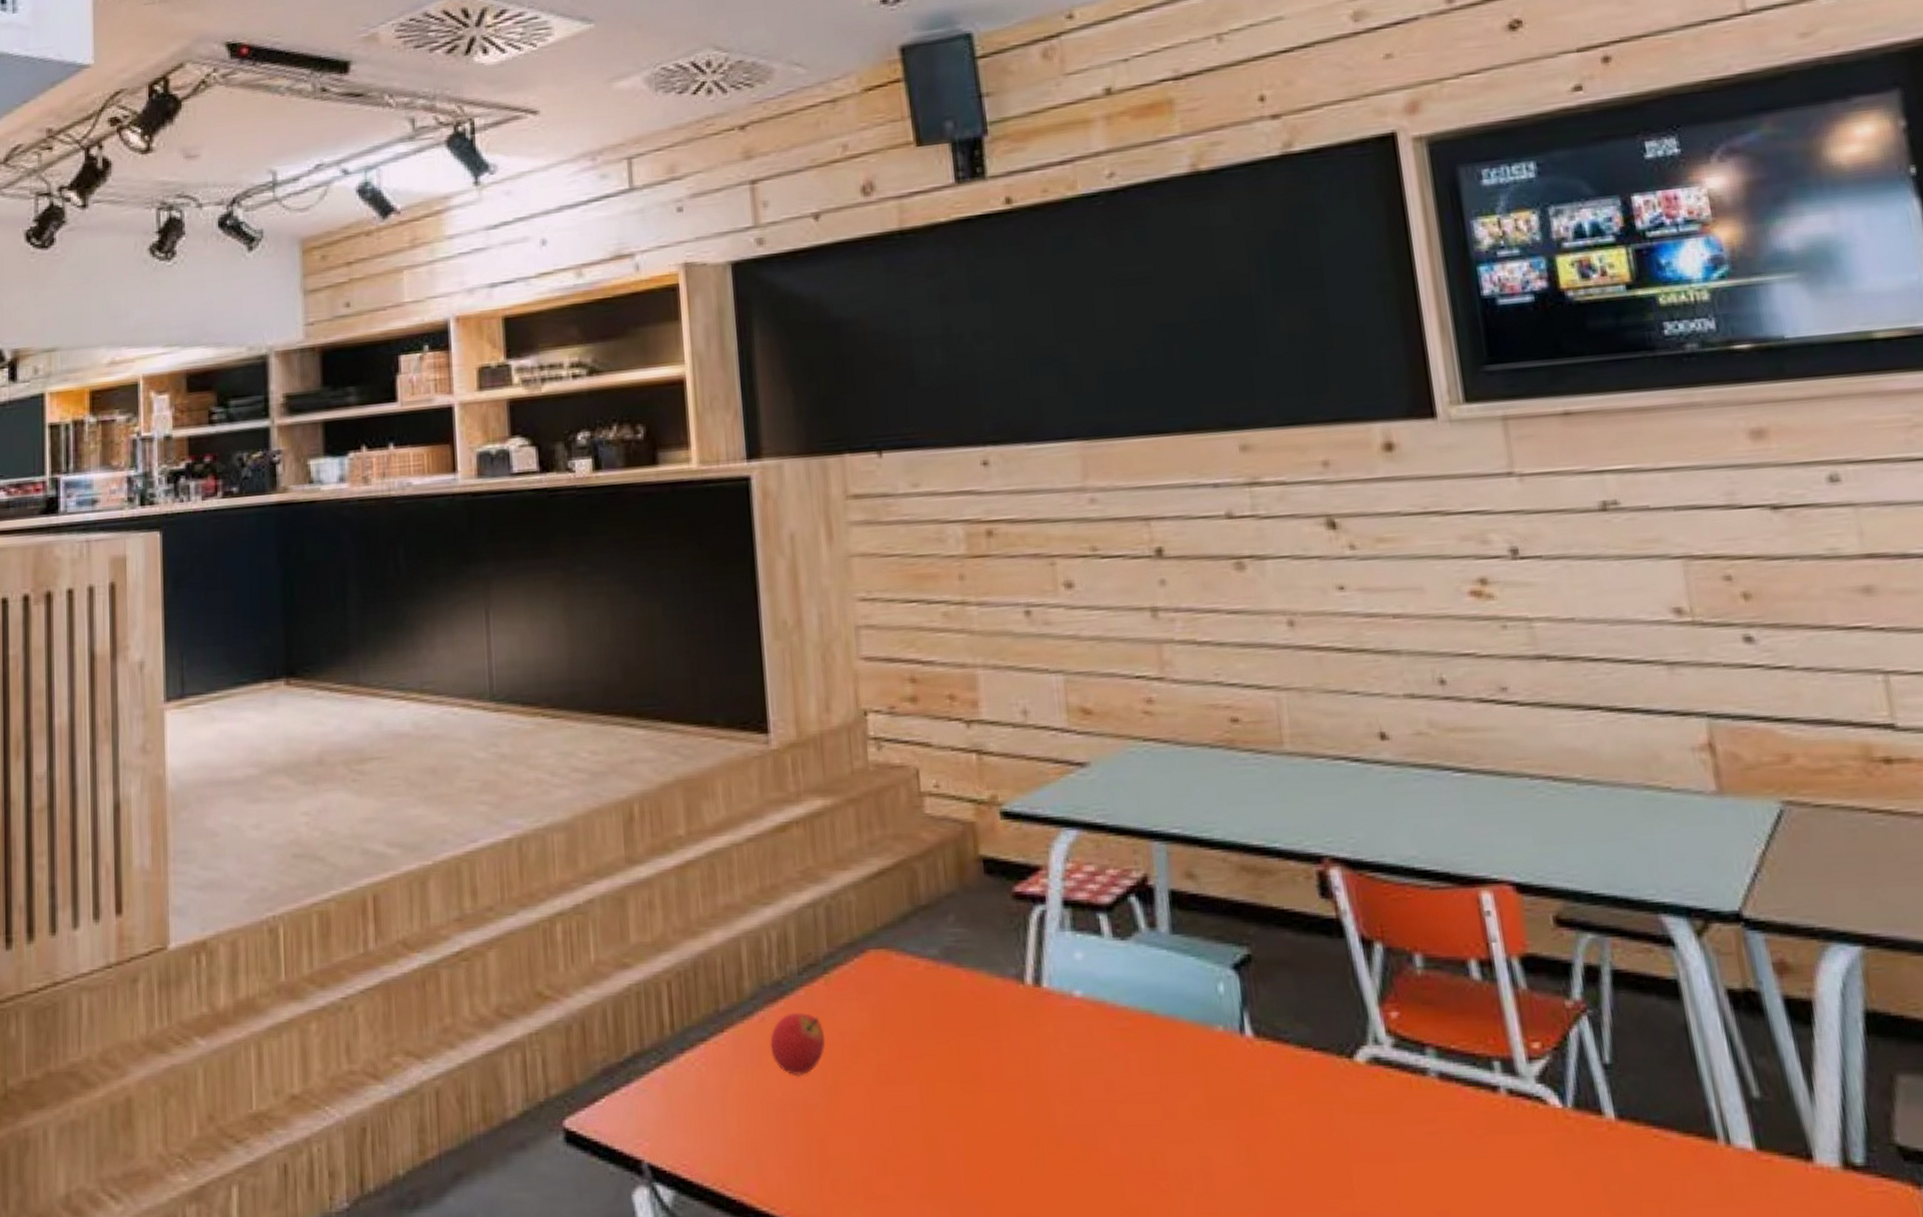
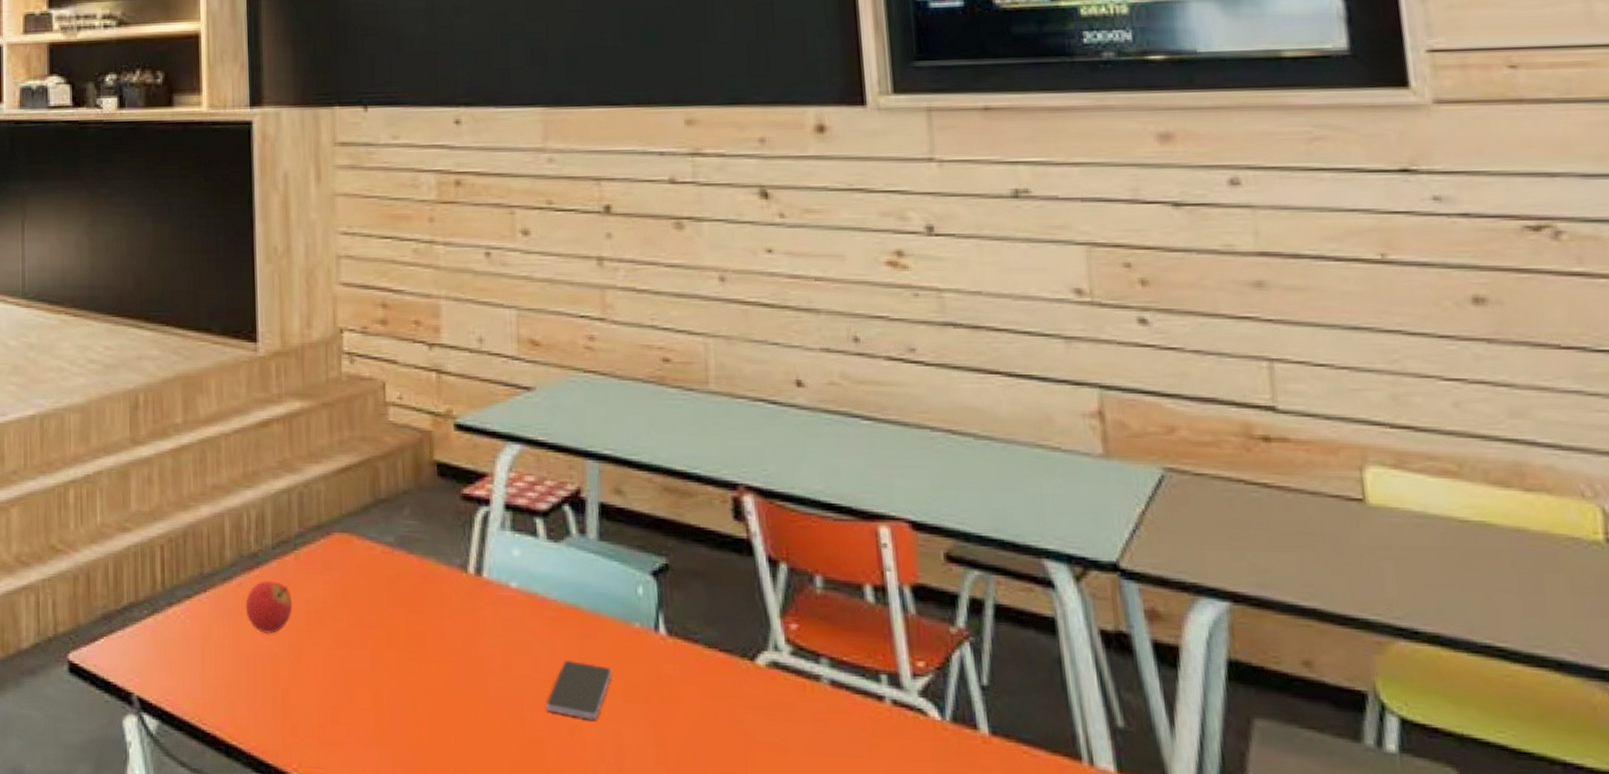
smartphone: none [1122,1075,1195,1144] -> present [546,659,612,720]

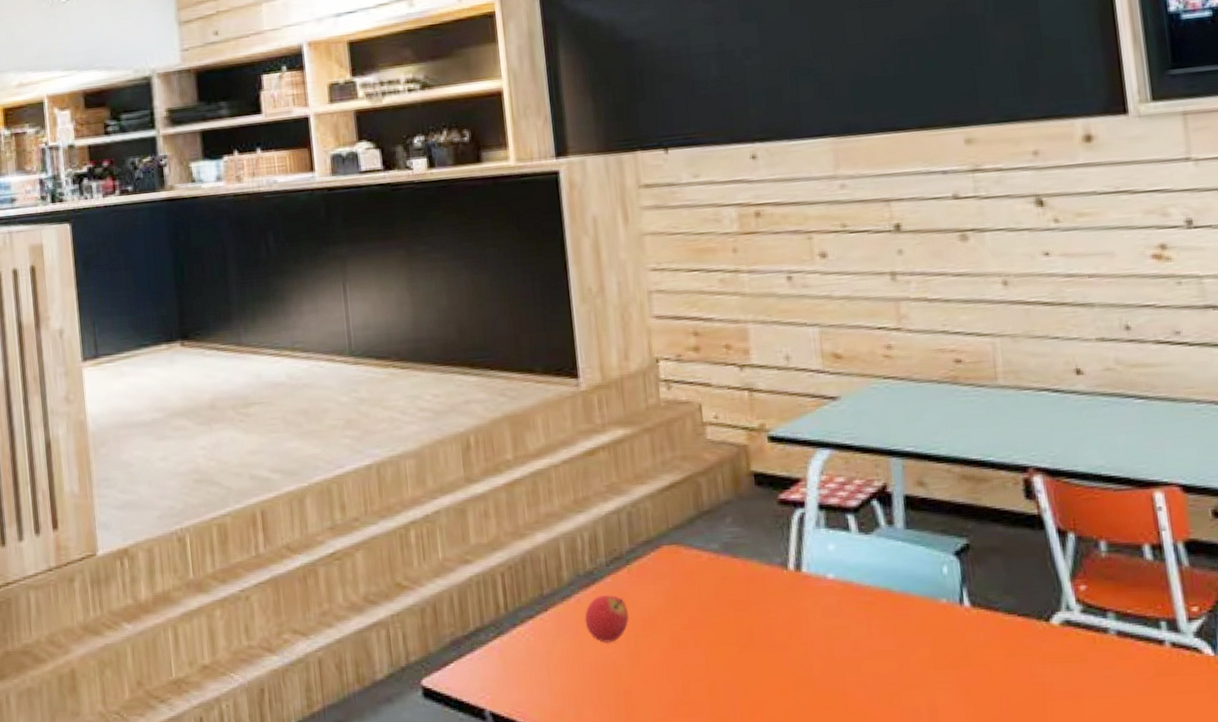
smartphone: present [546,659,612,720] -> none [865,637,924,689]

